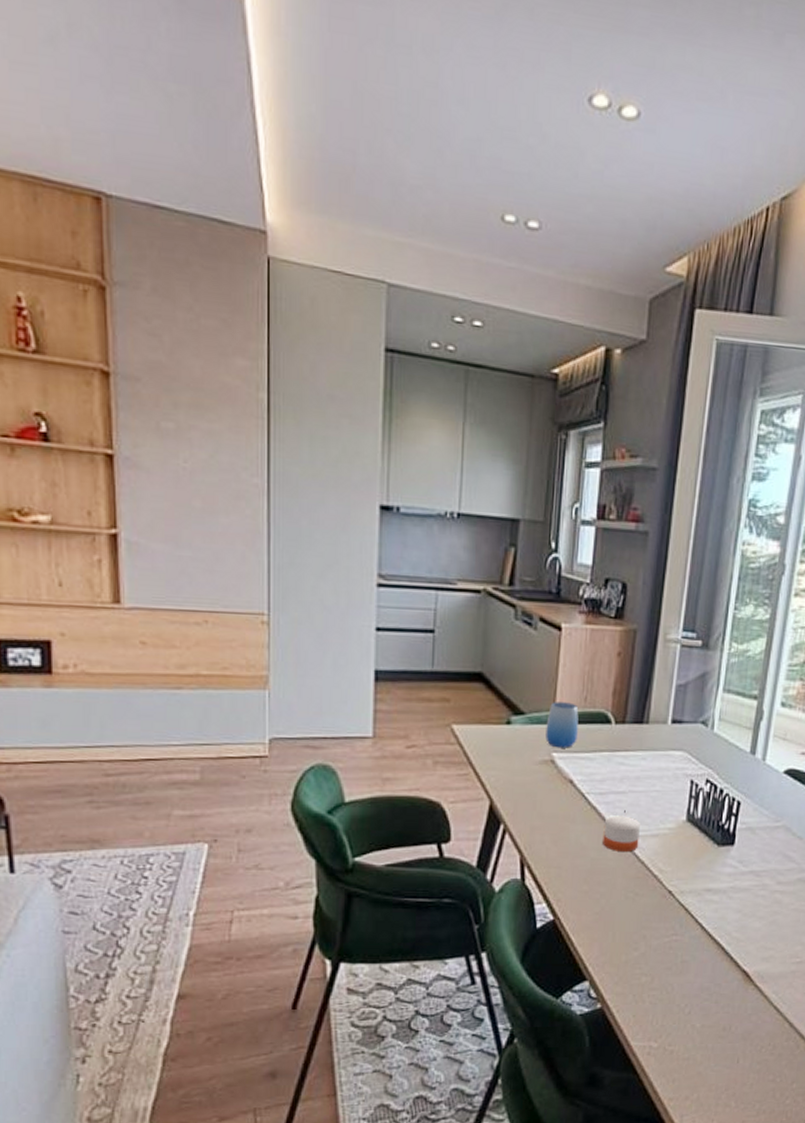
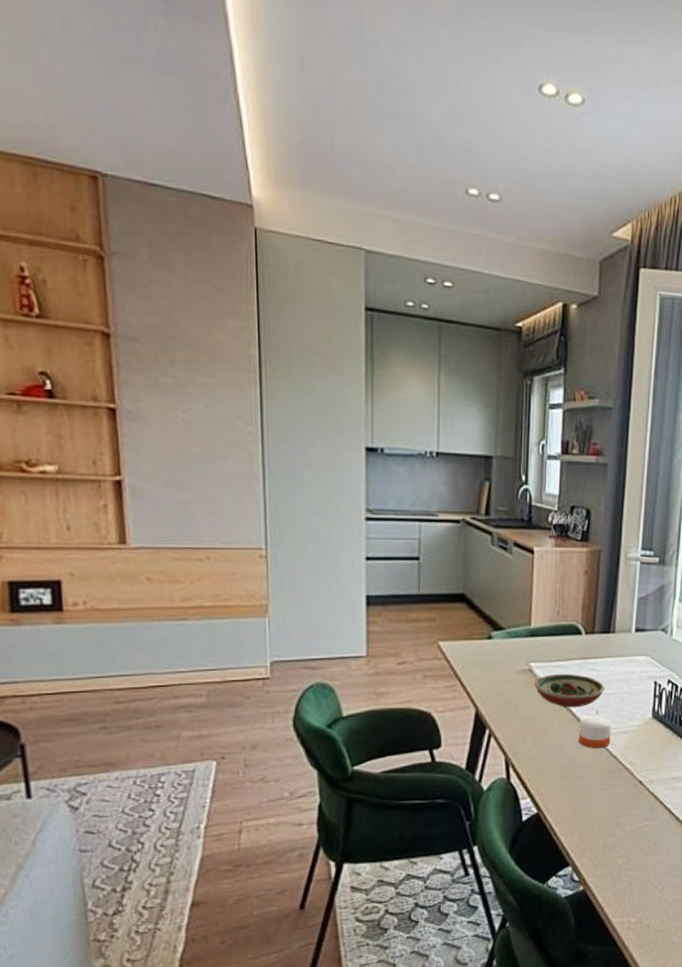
cup: present [545,702,579,748] -> none [524,617,552,658]
decorative bowl: none [555,766,634,805] -> present [534,673,605,708]

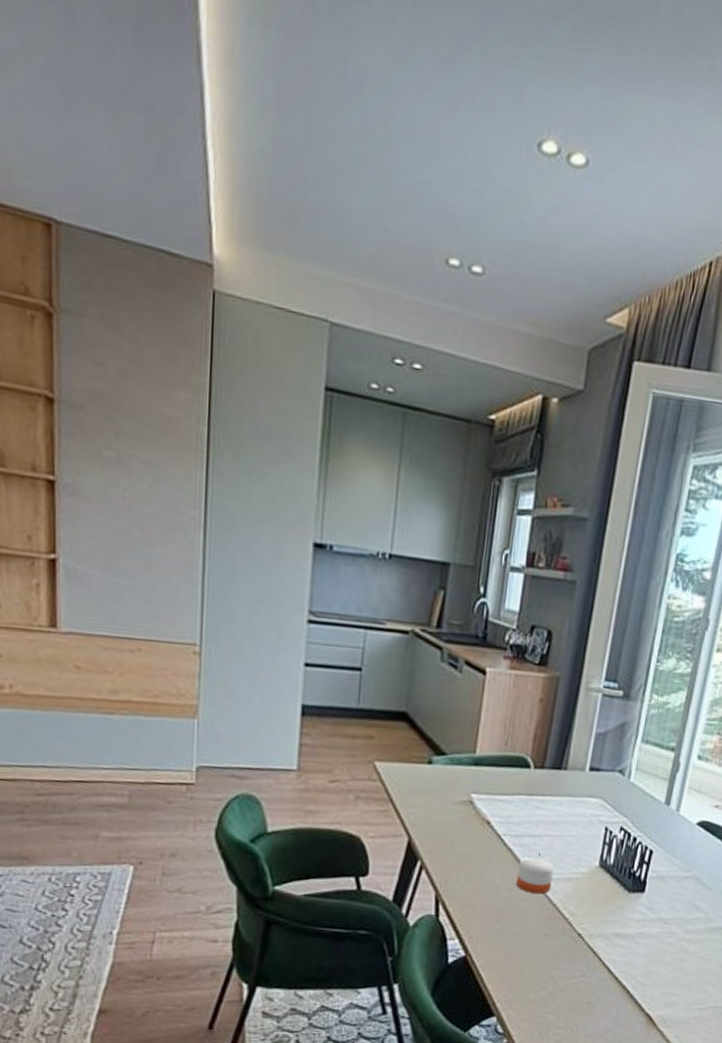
decorative bowl: present [534,673,605,708] -> none [473,808,550,848]

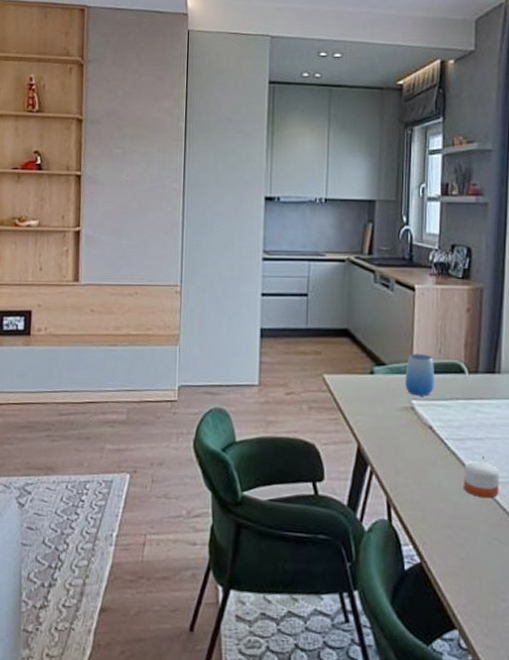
cup: none [465,744,499,790] -> present [405,354,434,396]

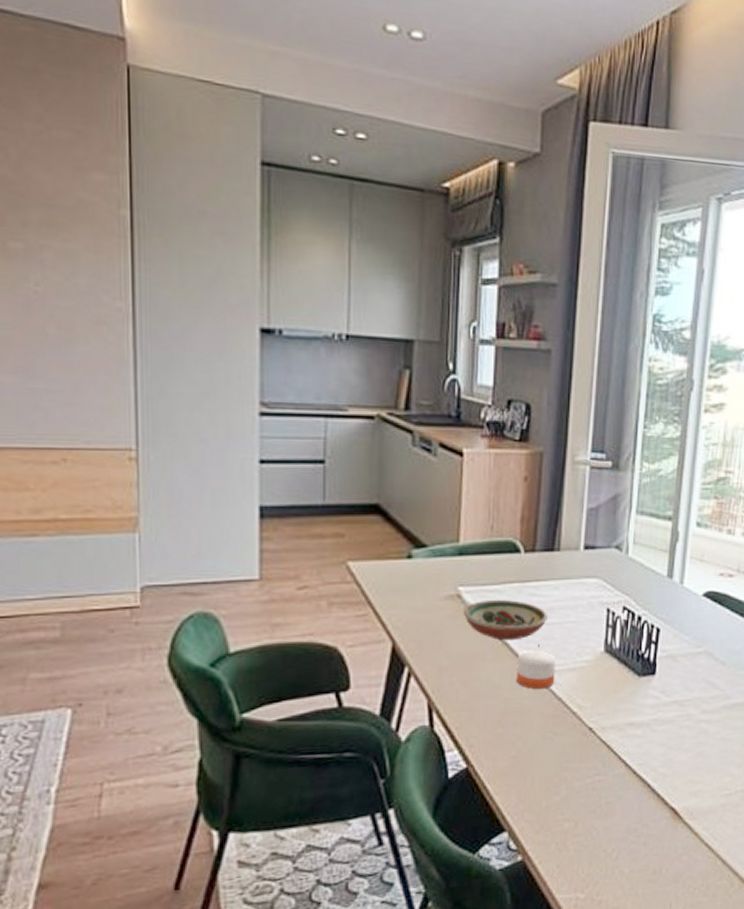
cup: present [405,354,434,396] -> none [450,532,485,581]
decorative bowl: none [416,413,491,451] -> present [463,599,548,641]

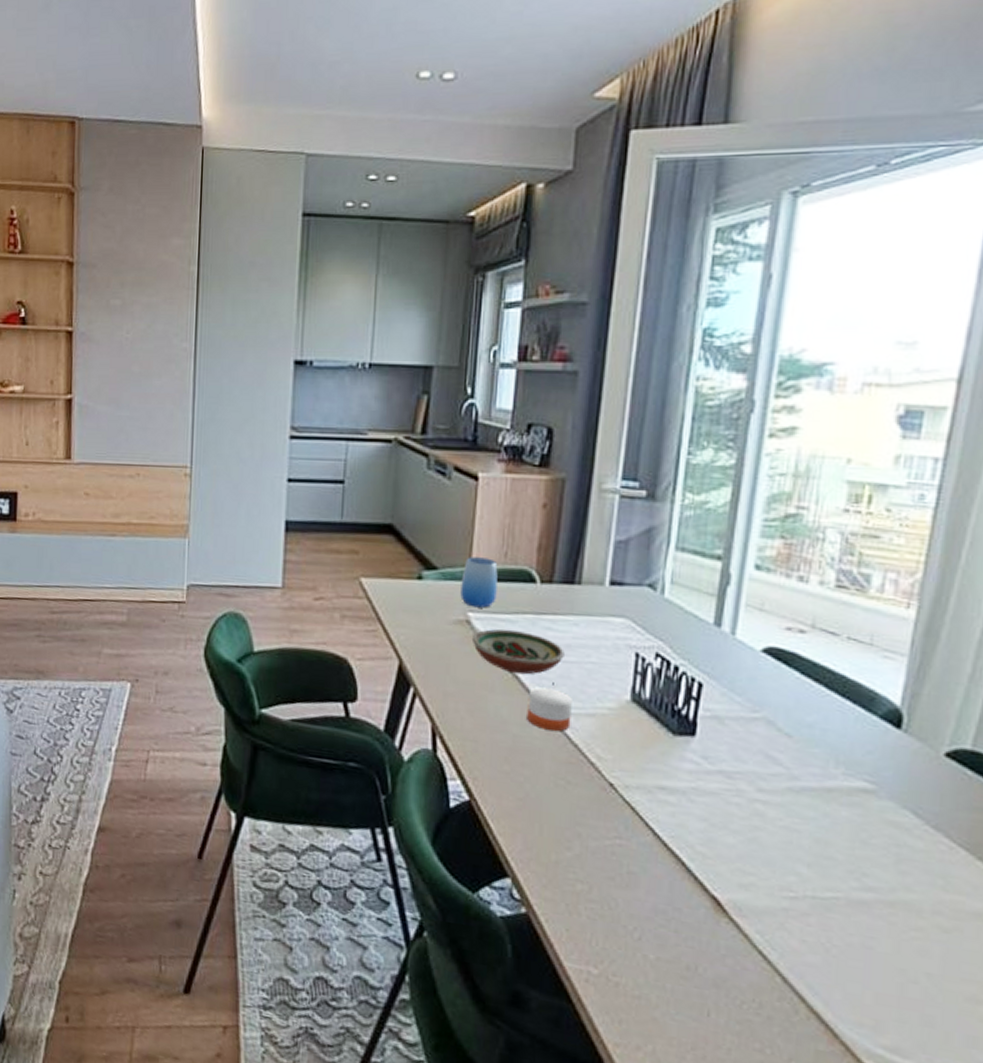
cup: none [450,532,485,581] -> present [460,557,498,608]

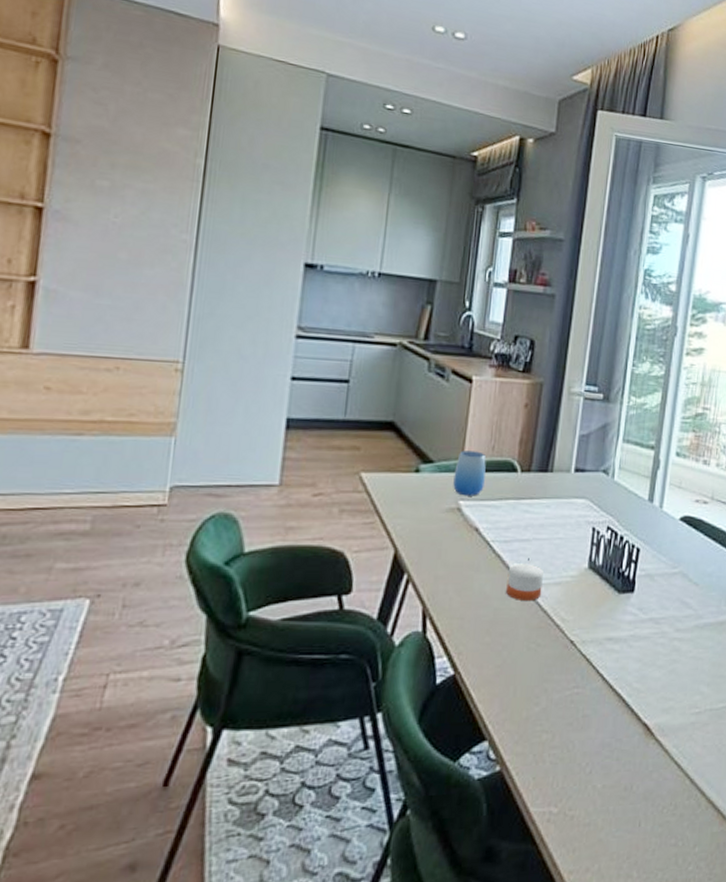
decorative bowl: present [471,629,565,675] -> none [461,514,538,554]

